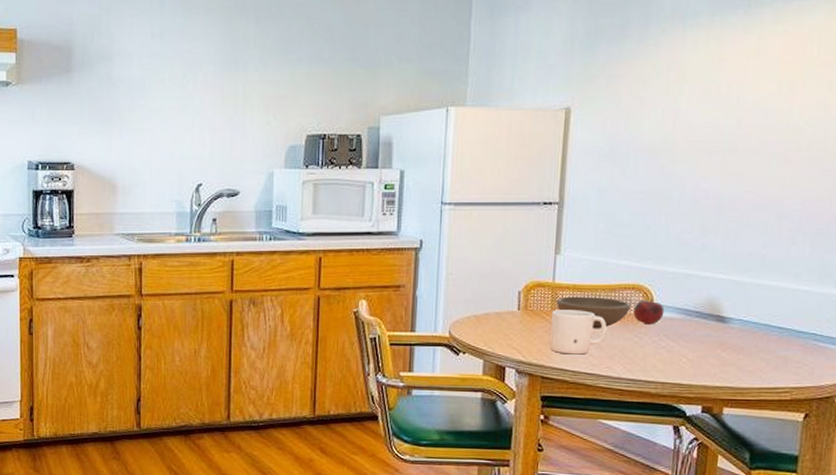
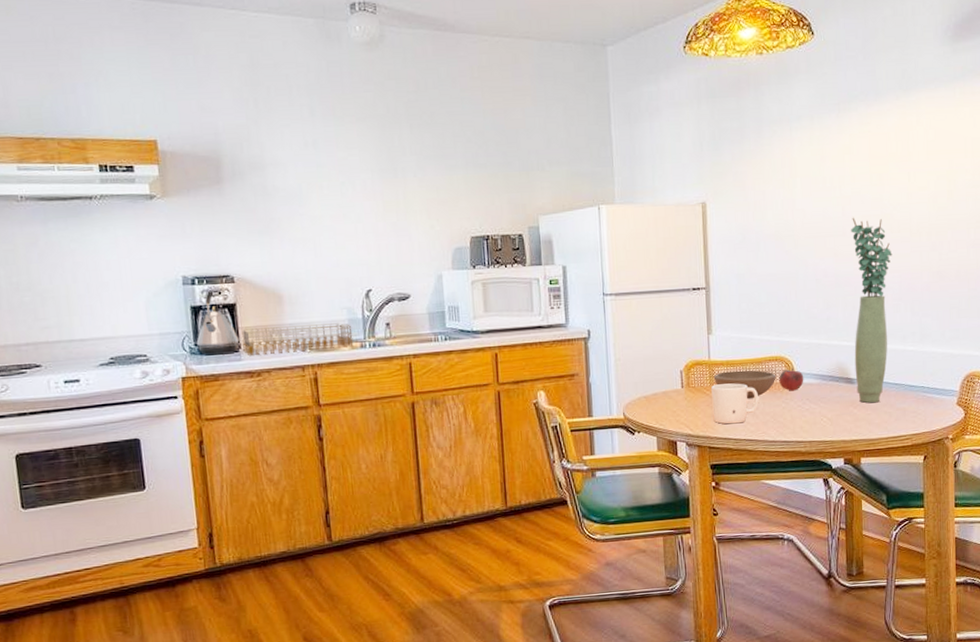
kettle: none [35,176,74,239] -> present [196,290,240,356]
dish rack: none [76,215,180,242] -> present [242,323,354,357]
vase: none [728,131,796,347] -> present [850,217,893,403]

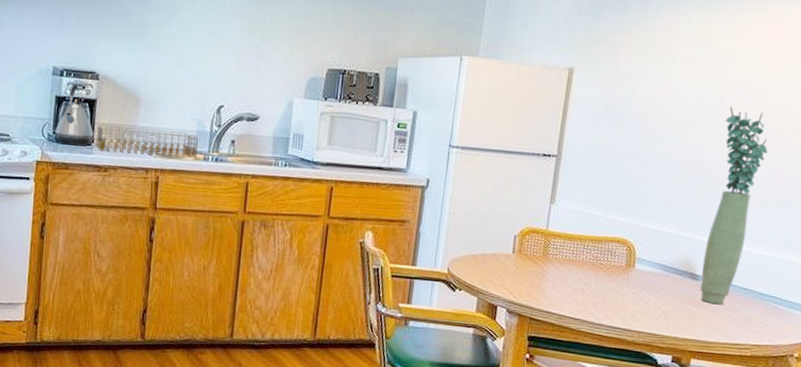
mug: present [711,383,759,425] -> none [539,255,593,300]
bowl: present [713,370,776,399] -> none [548,244,615,277]
fruit: present [779,368,804,391] -> none [617,252,645,277]

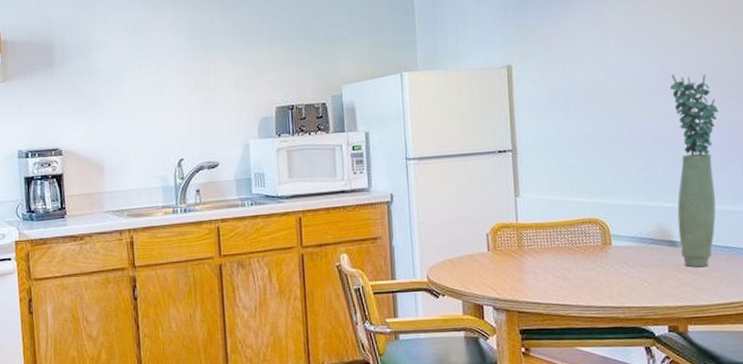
kettle: present [55,83,94,146] -> none [28,162,65,221]
dish rack: present [95,125,199,159] -> none [68,190,167,222]

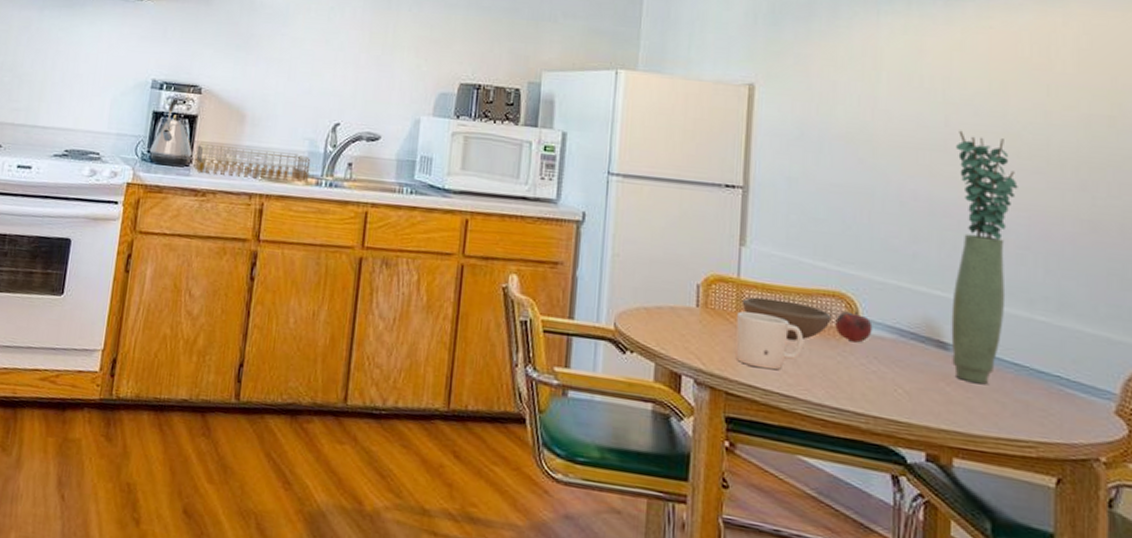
kettle: none [28,162,65,221] -> present [149,98,193,167]
dish rack: none [68,190,167,222] -> present [194,143,311,183]
mug: none [519,246,572,289] -> present [734,311,804,371]
bowl: none [521,233,590,263] -> present [741,297,832,341]
fruit: none [593,230,621,255] -> present [835,311,873,343]

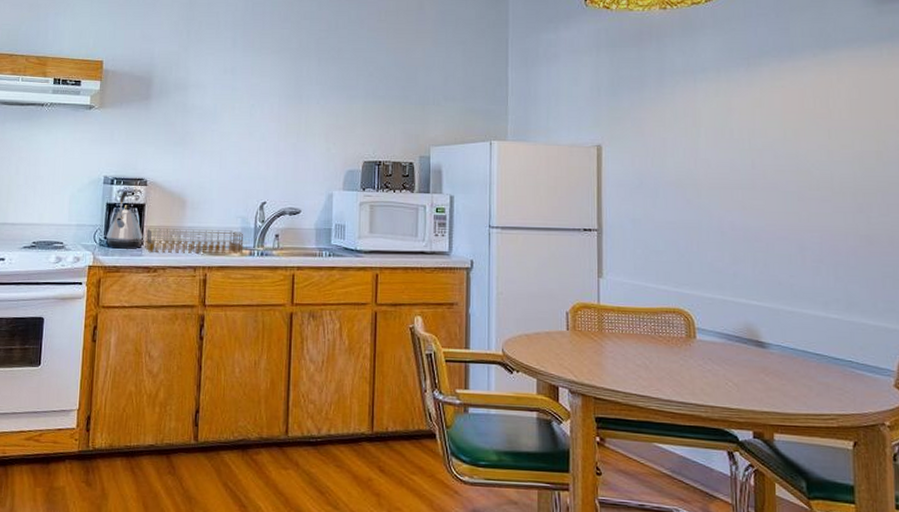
mug: present [734,311,804,371] -> none [599,331,654,376]
bowl: present [741,297,832,341] -> none [602,318,674,351]
fruit: present [835,311,873,343] -> none [676,322,706,348]
vase: present [951,130,1018,385] -> none [761,171,811,373]

